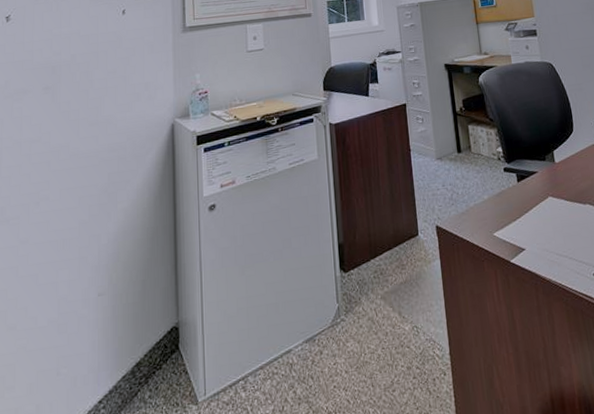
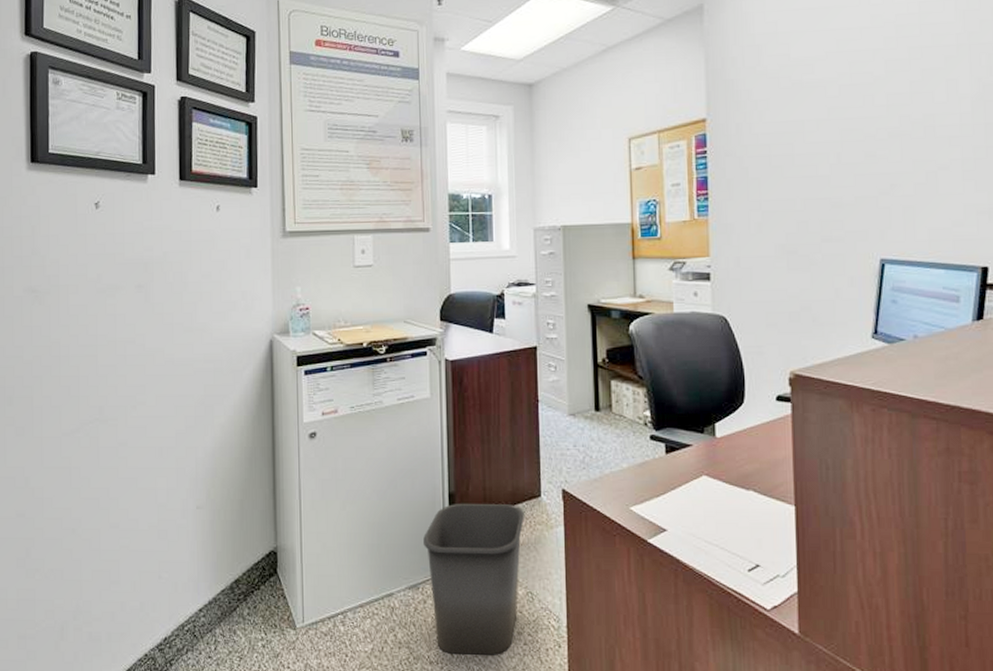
waste bin: none [317,246,406,401] -> present [423,503,524,655]

